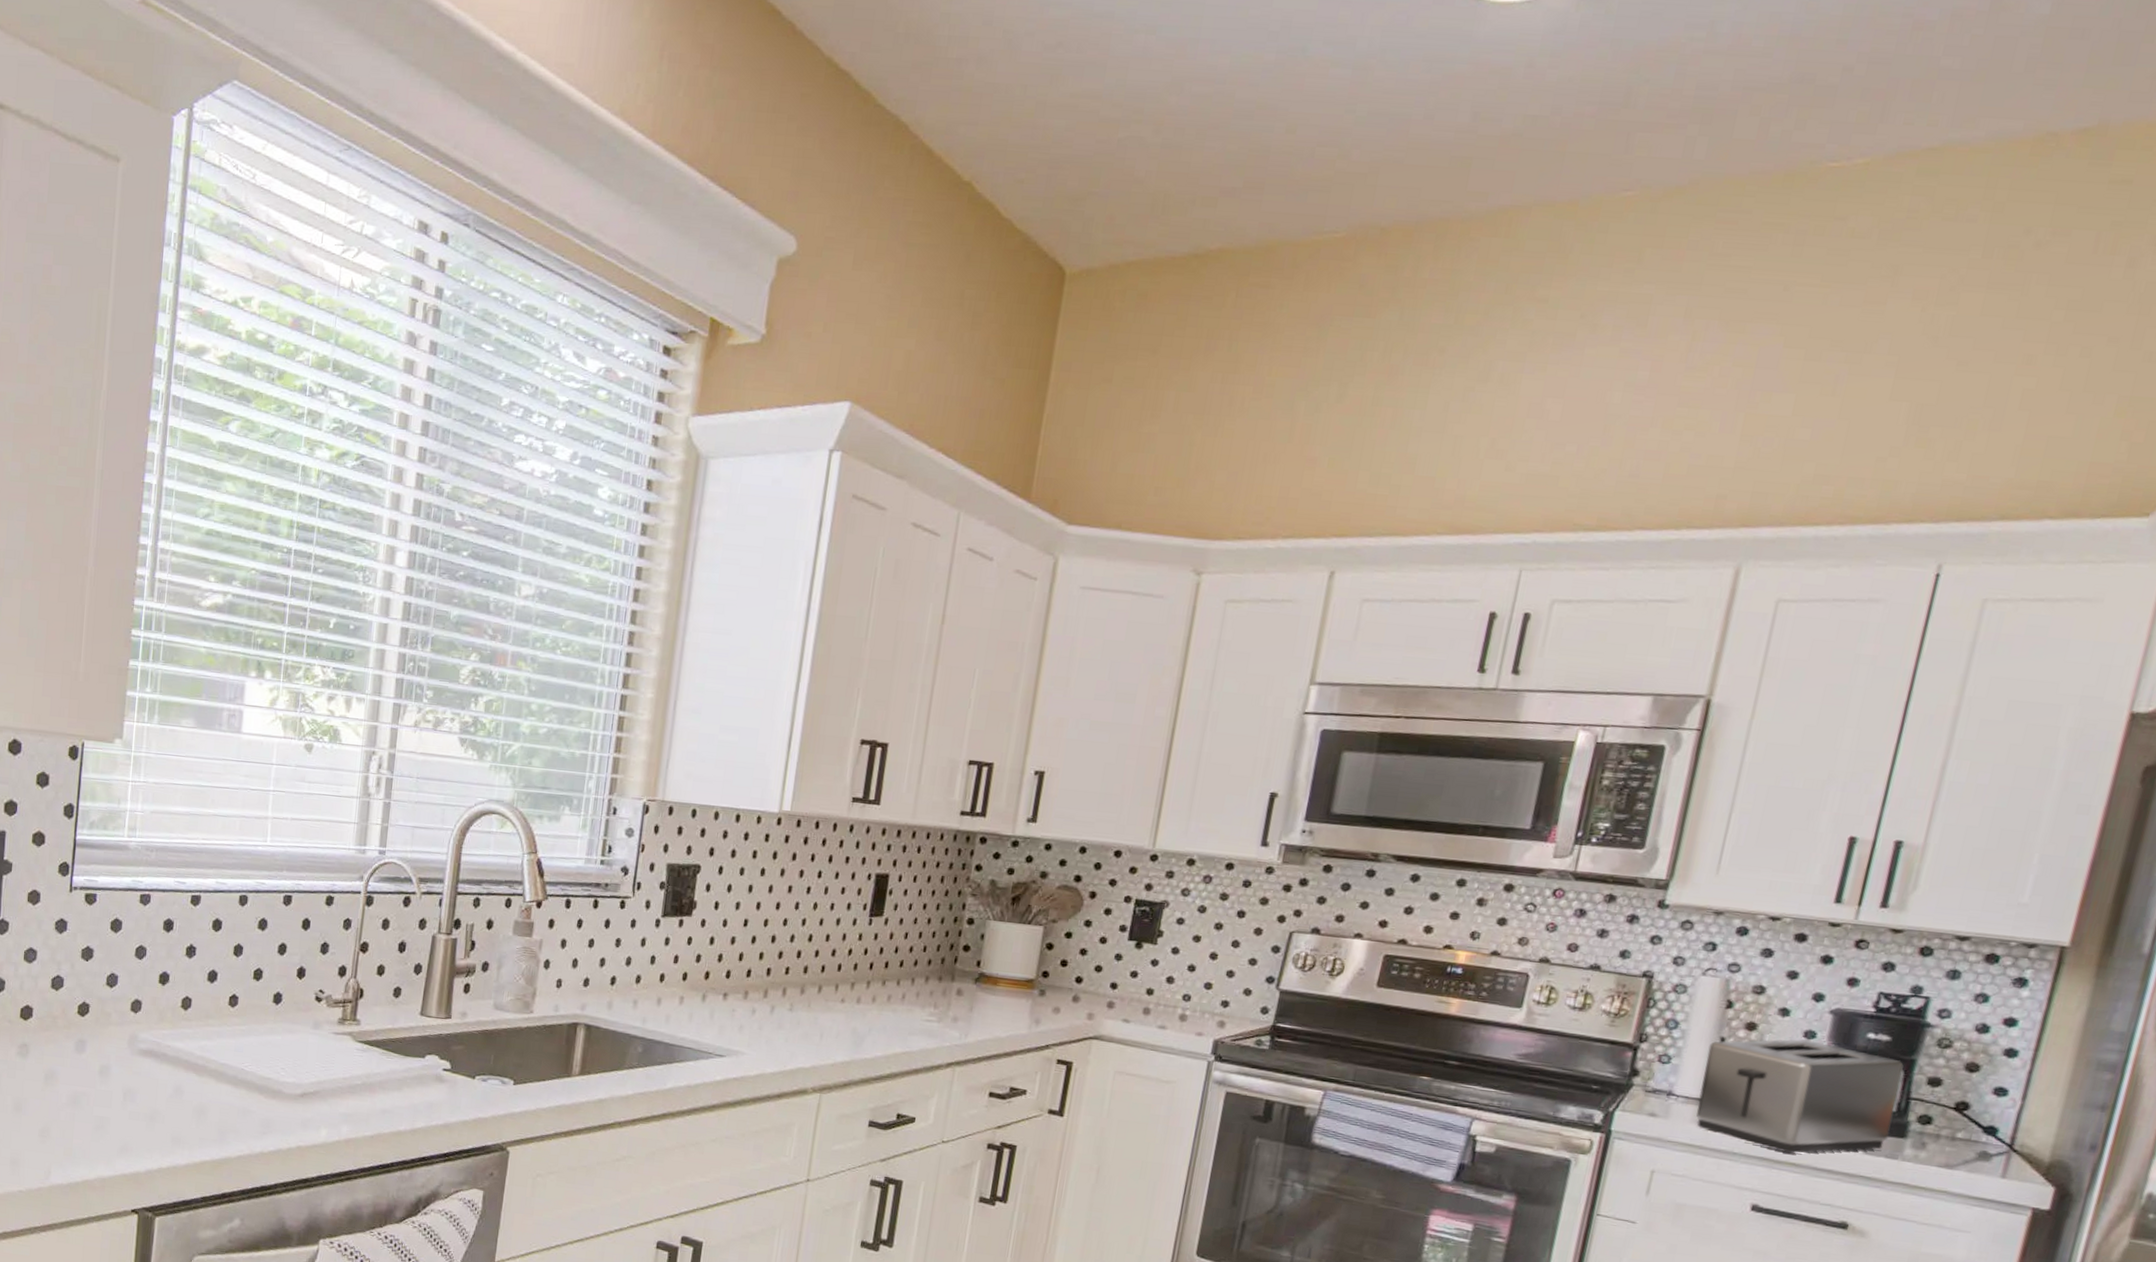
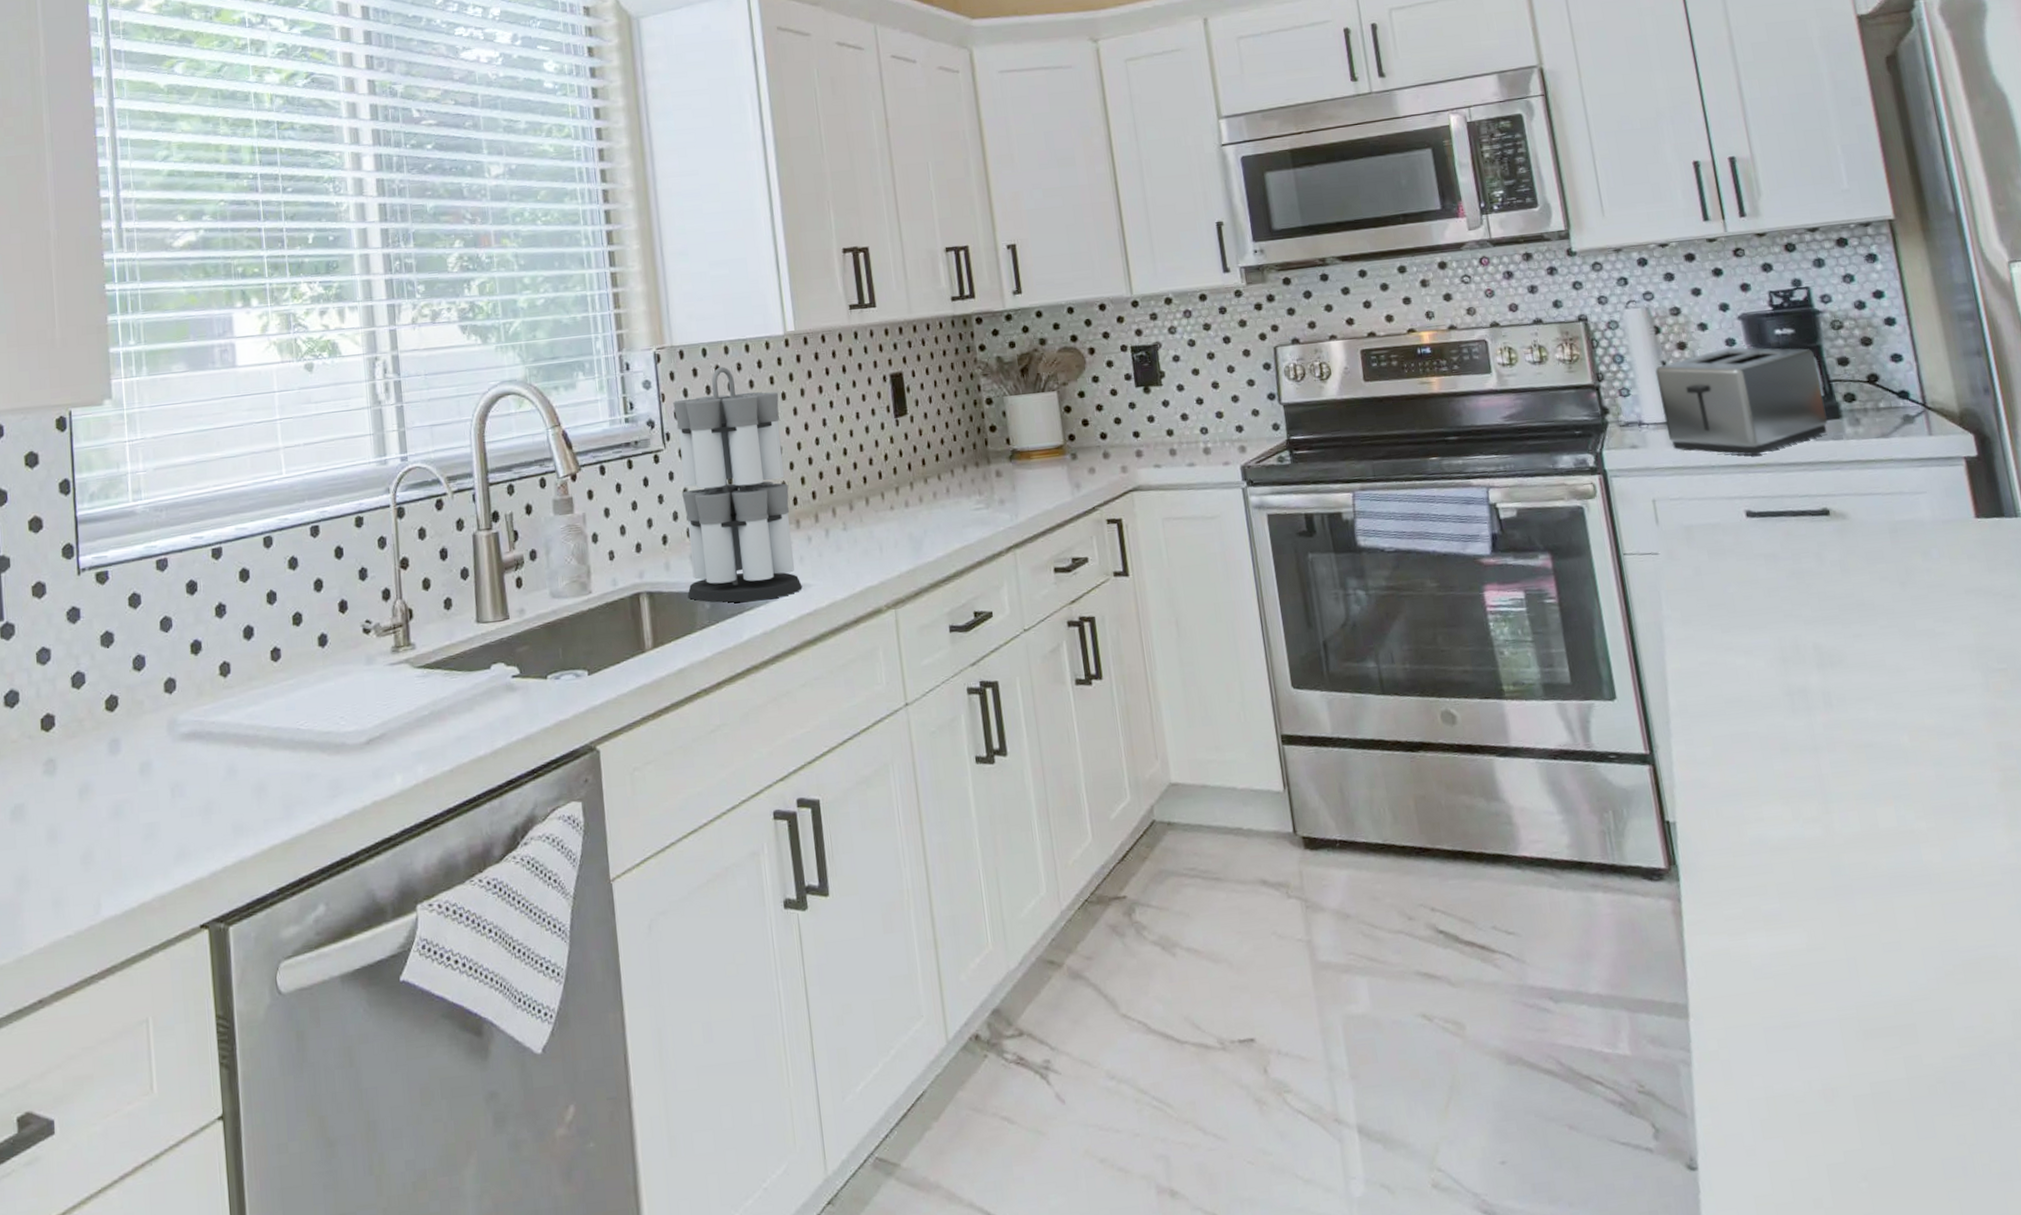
spice rack: none [623,830,759,1058] -> present [673,366,802,603]

